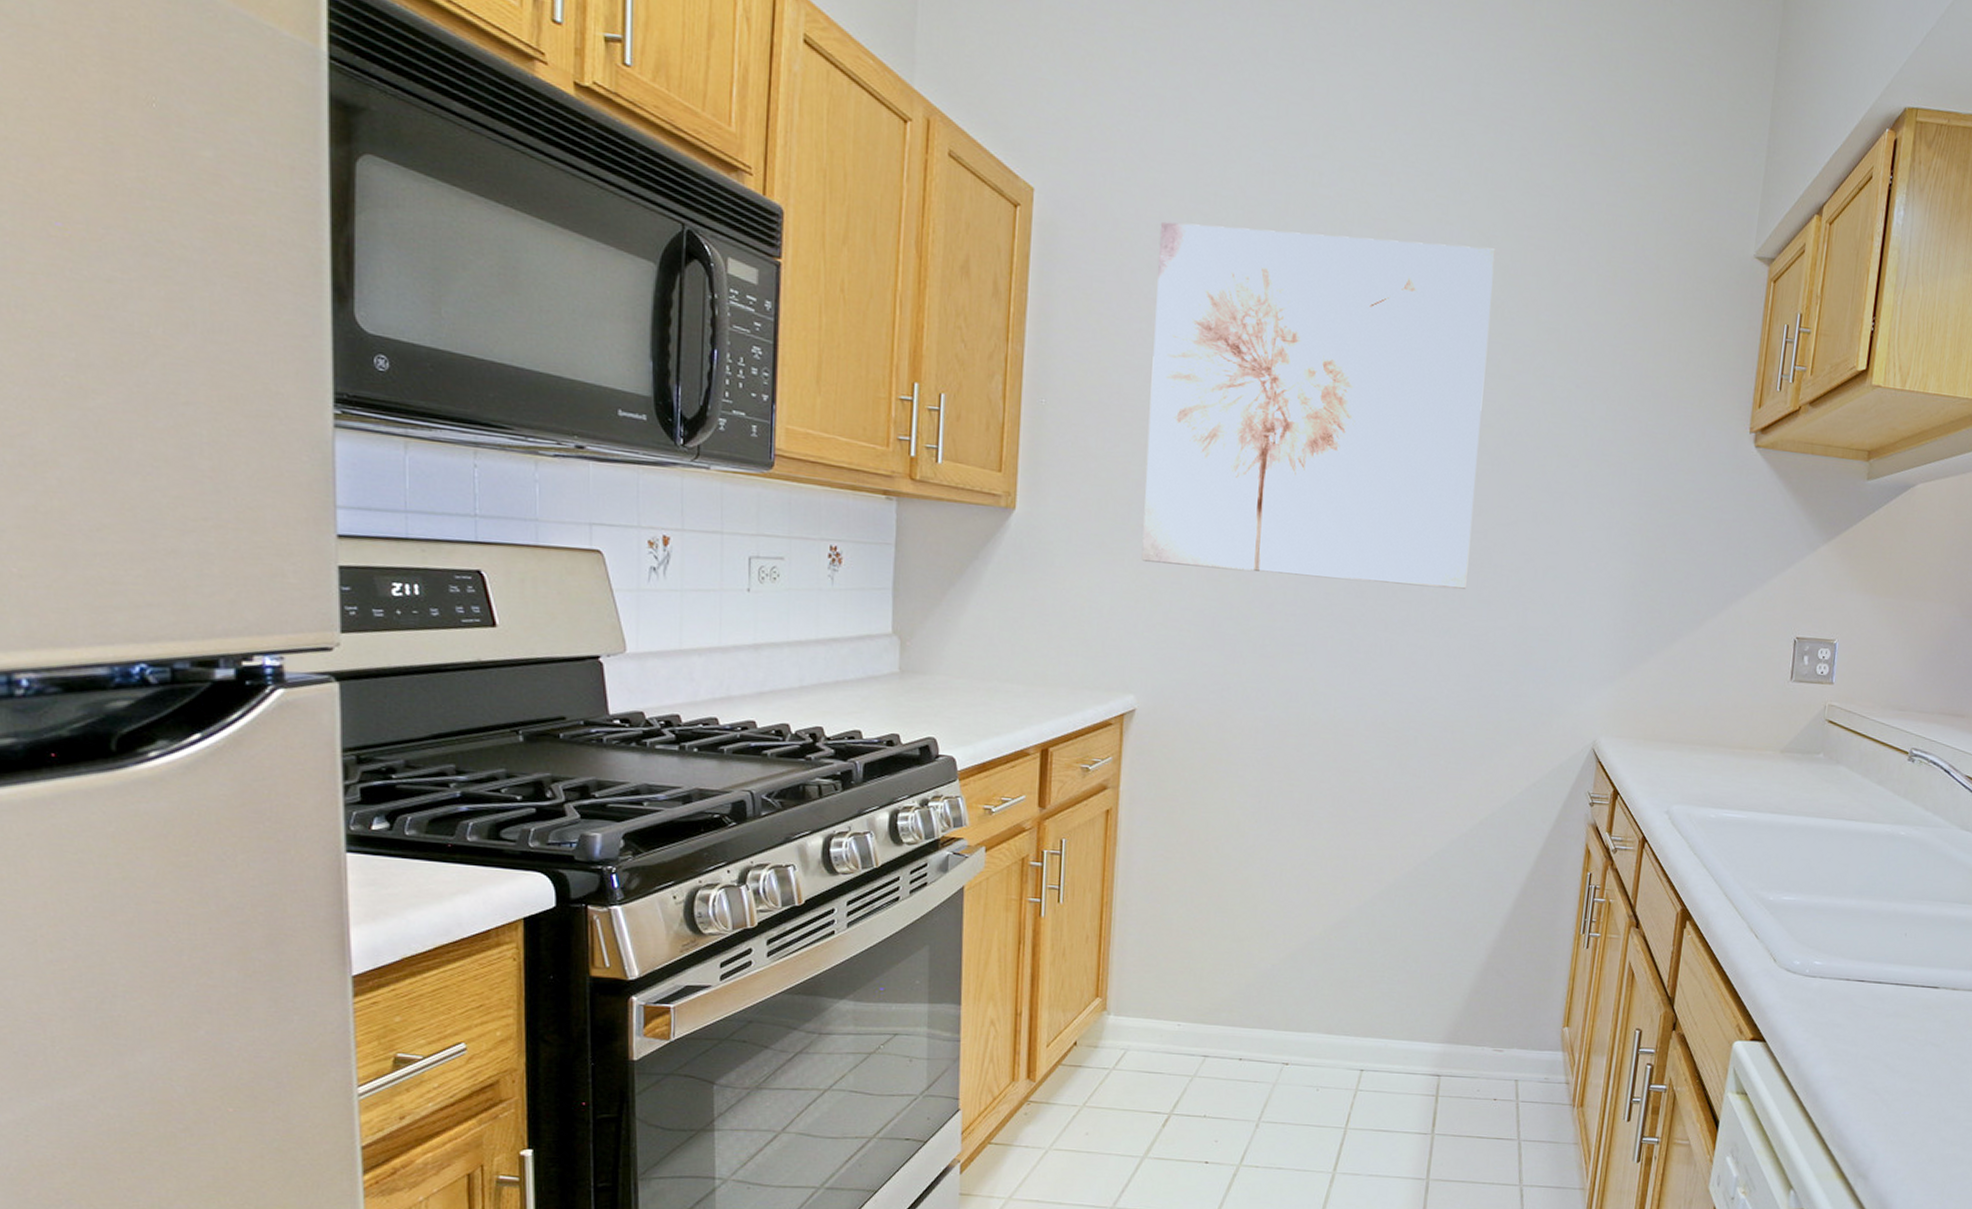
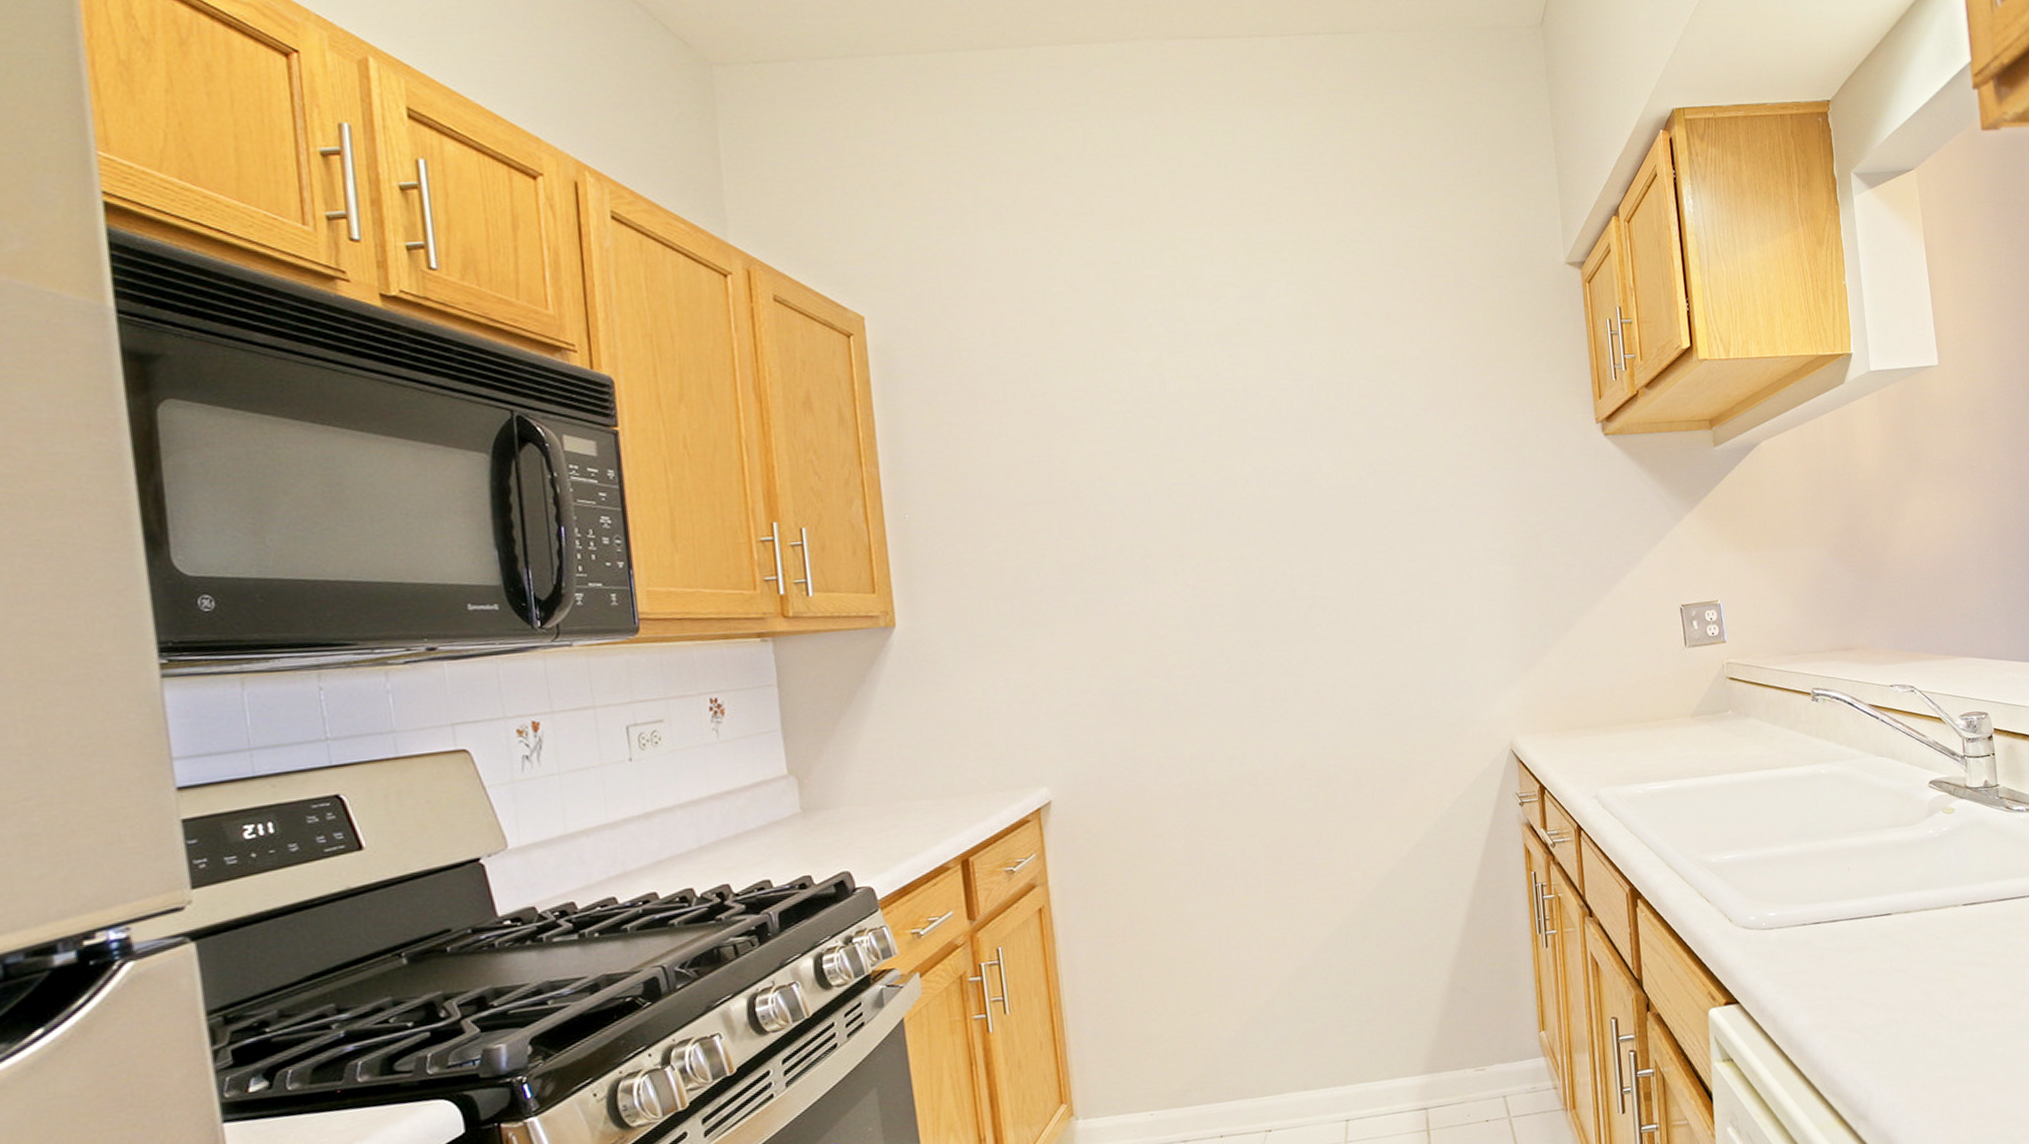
wall art: present [1141,221,1496,589] -> none [994,297,1357,653]

